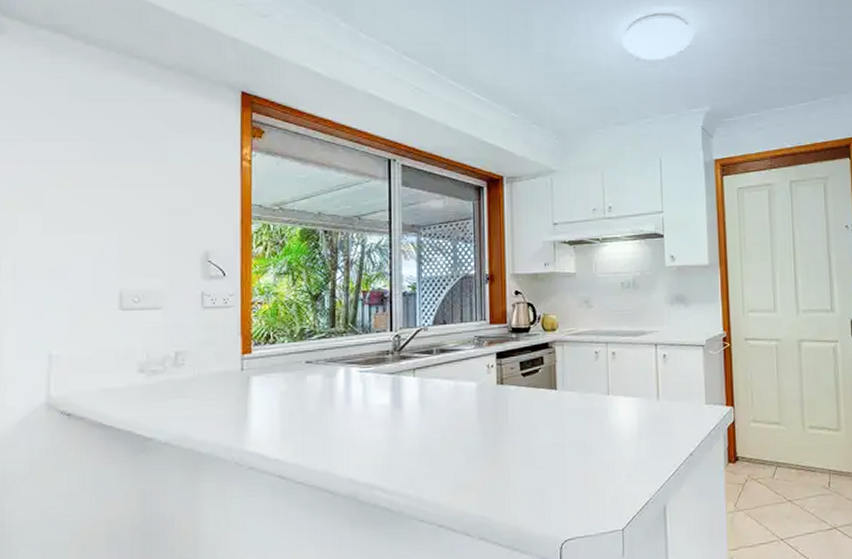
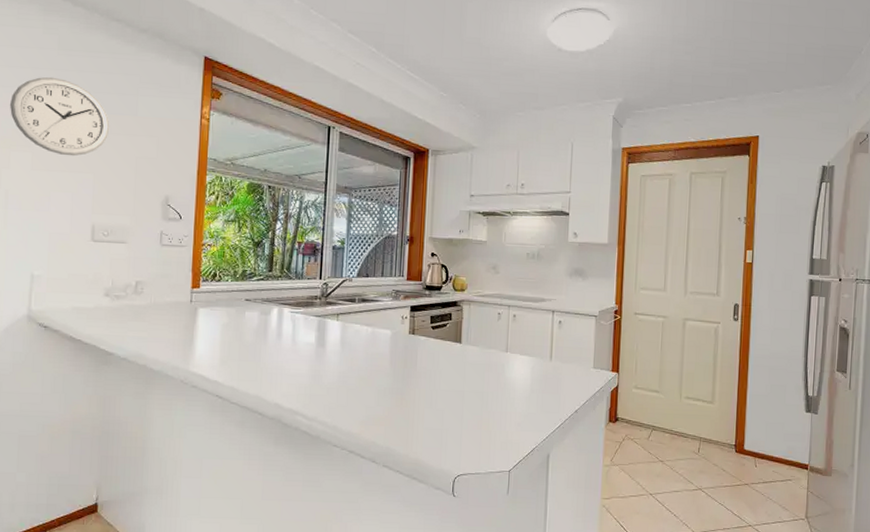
wall clock: none [13,126,135,215] -> present [9,76,110,157]

